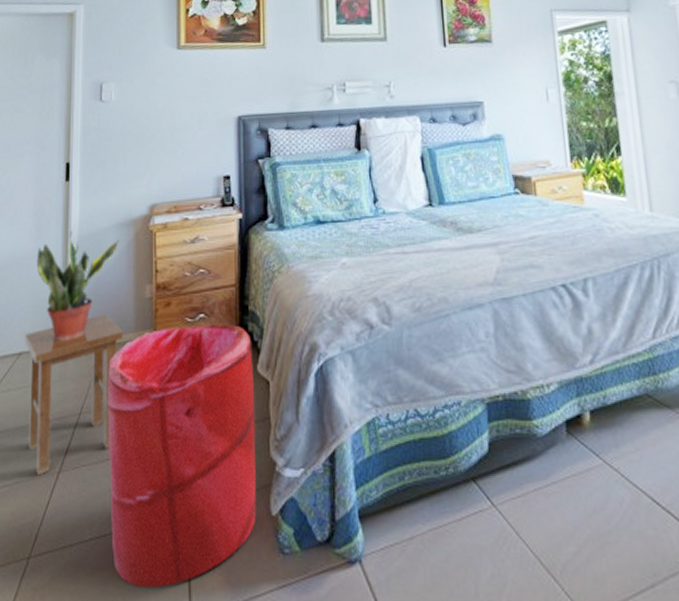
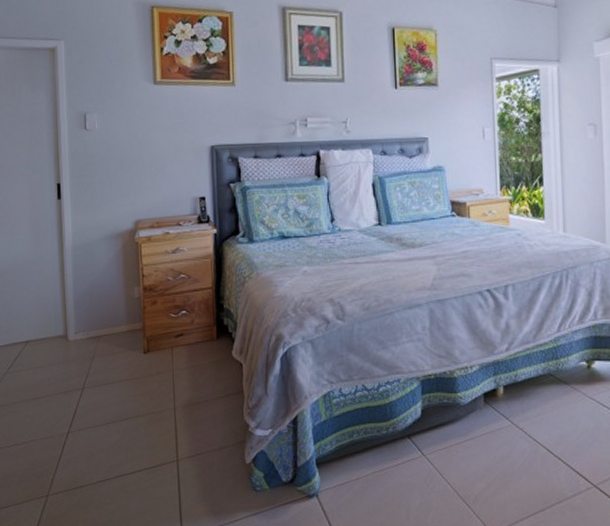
stool: present [25,313,124,476] -> none [31,309,117,436]
potted plant: present [36,230,119,340] -> none [36,241,109,331]
laundry hamper: present [108,324,257,589] -> none [105,318,233,517]

